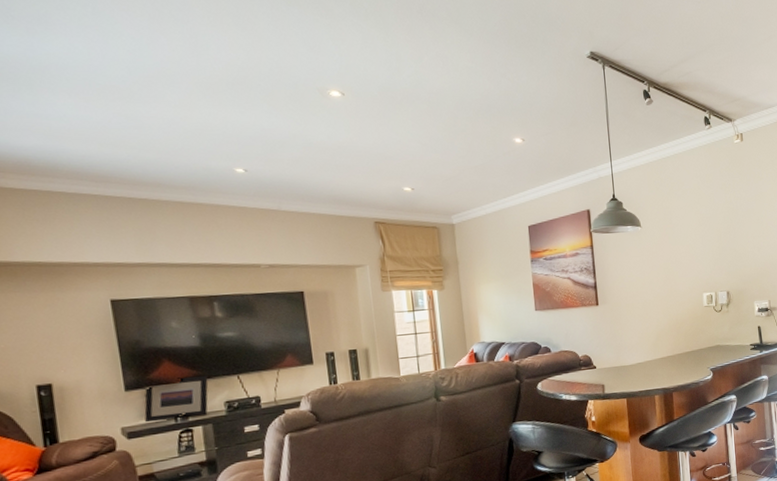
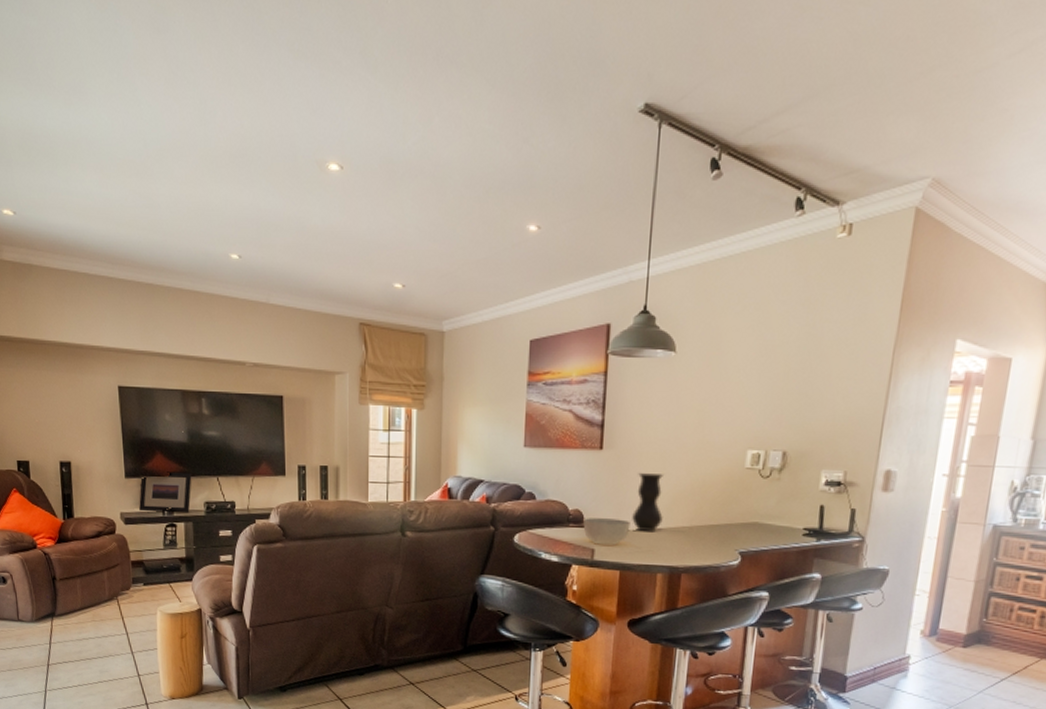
bowl: none [592,357,629,382] -> present [583,518,630,547]
vase: none [628,318,652,365] -> present [632,473,665,532]

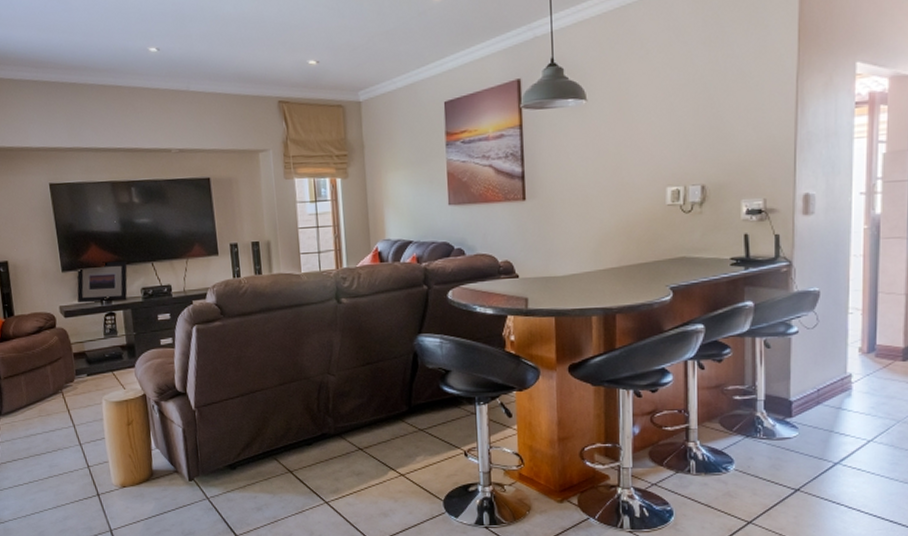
bowl: present [583,518,630,547] -> none [514,266,560,295]
vase: present [632,473,665,532] -> none [561,218,592,277]

